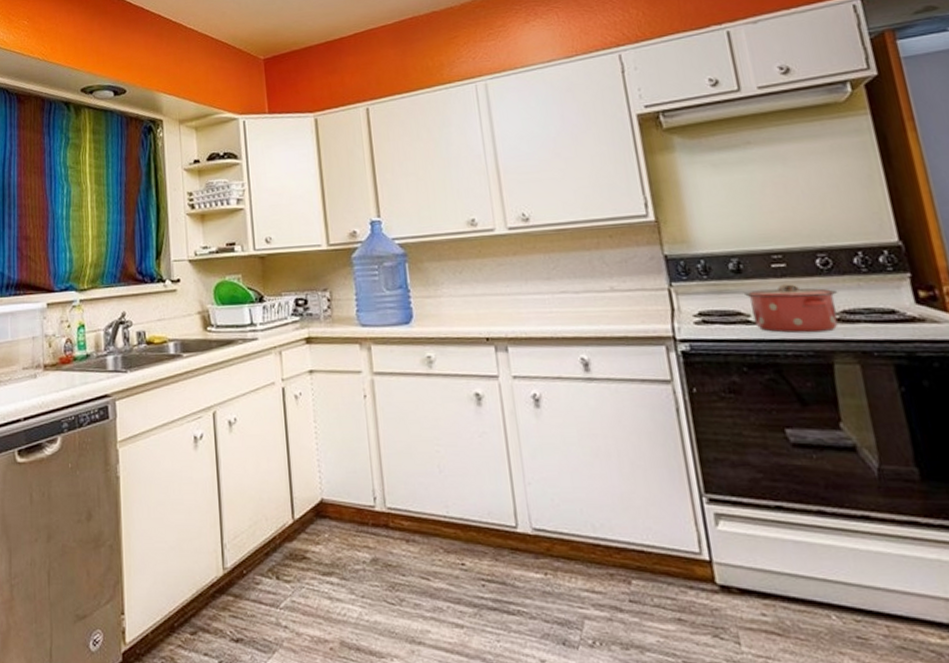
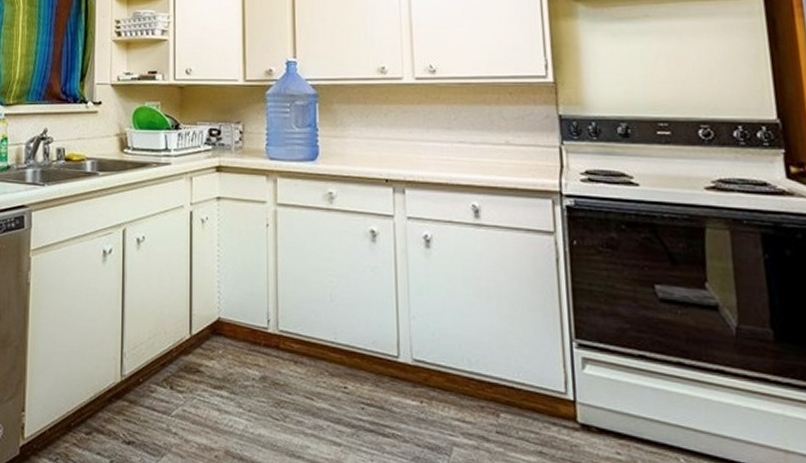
casserole: present [745,282,838,334] -> none [630,149,716,198]

